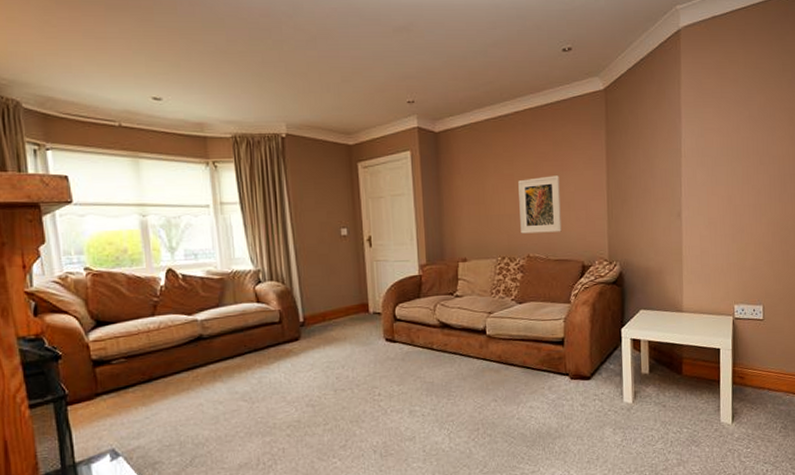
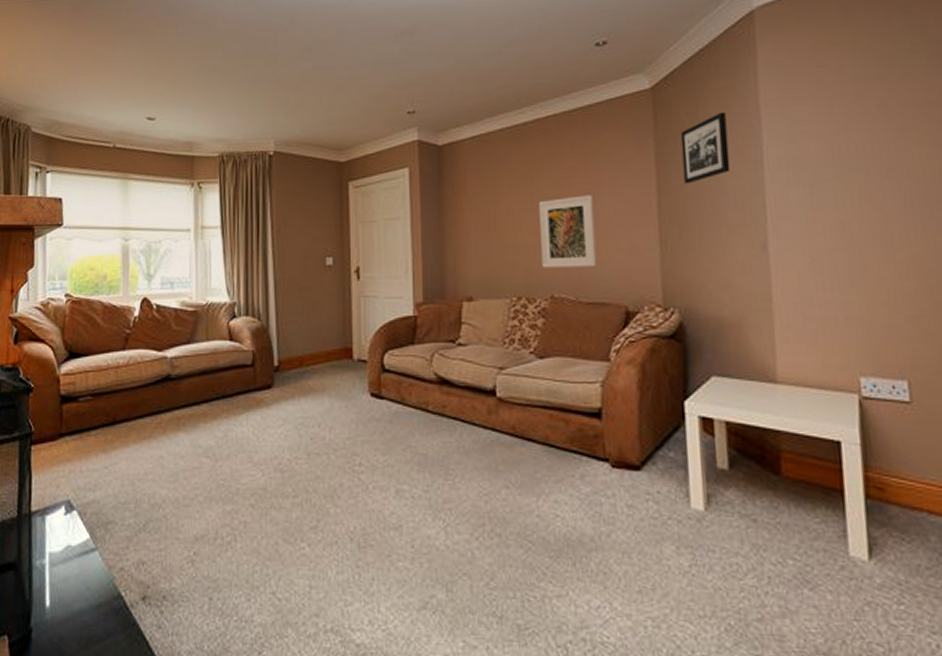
picture frame: none [624,111,659,167] -> present [680,111,731,184]

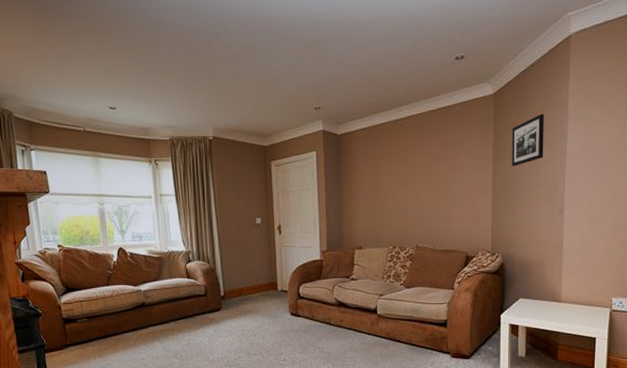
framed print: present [539,195,597,268] -> none [410,174,448,226]

